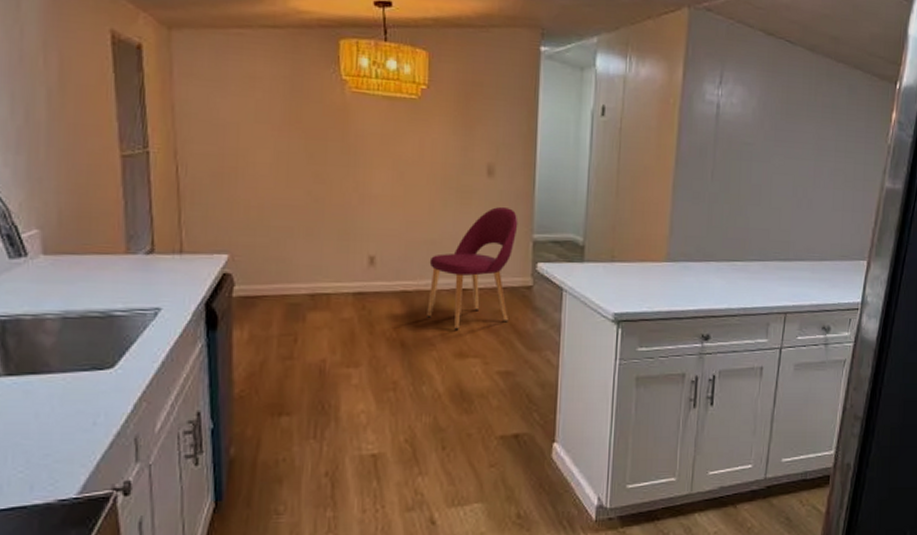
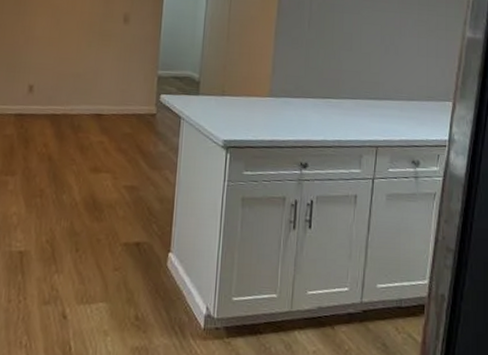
dining chair: present [427,207,518,330] -> none [70,48,147,149]

